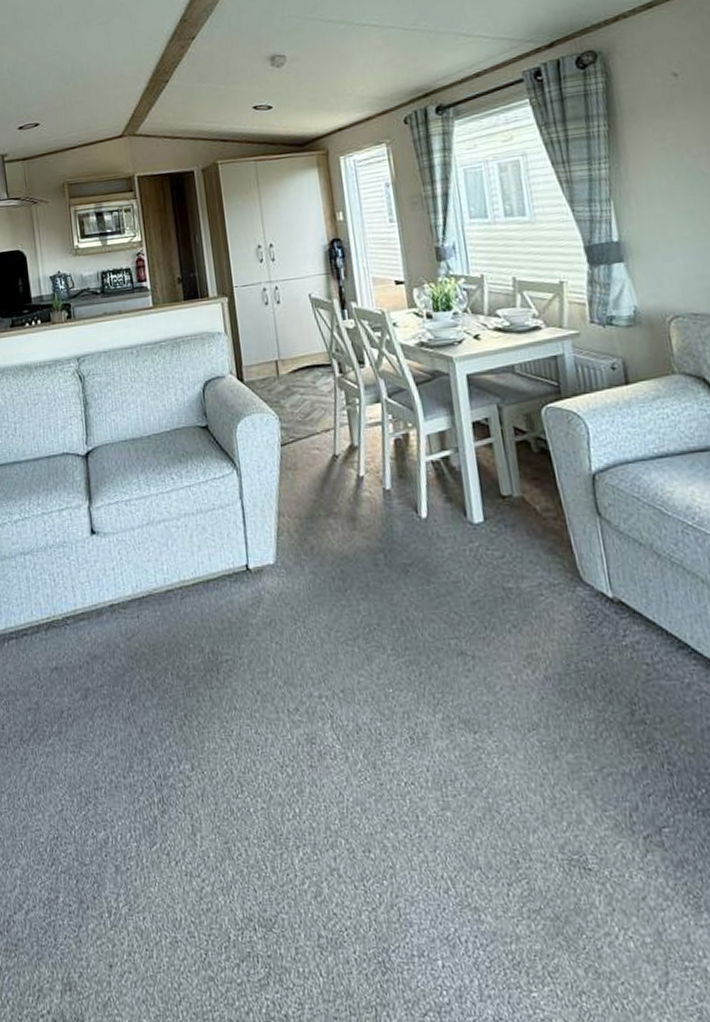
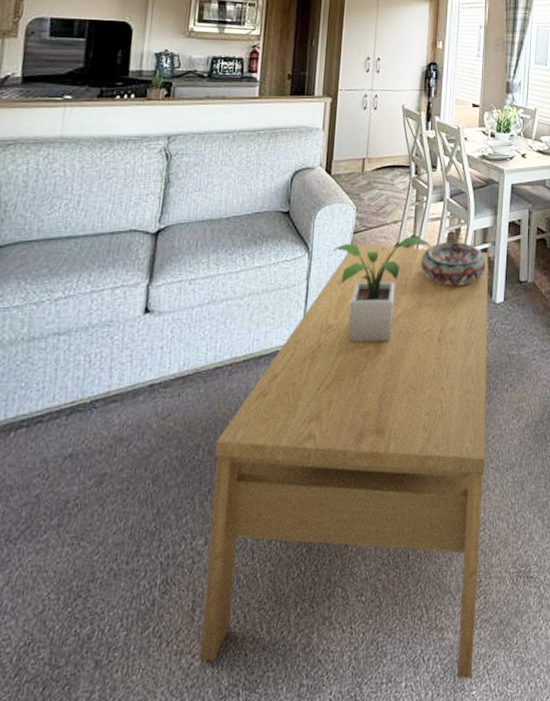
coffee table: none [181,457,530,978] -> present [199,244,489,680]
potted plant: none [262,446,376,568] -> present [333,237,431,343]
decorative bowl: none [365,450,452,504] -> present [420,242,486,286]

